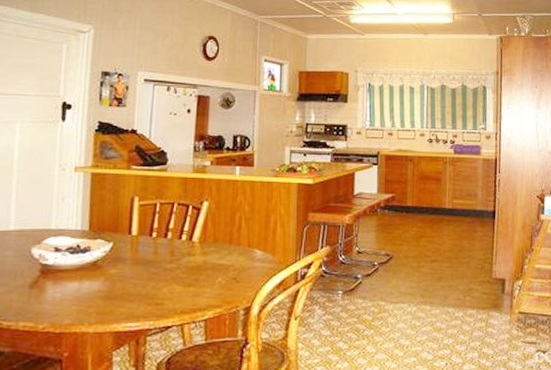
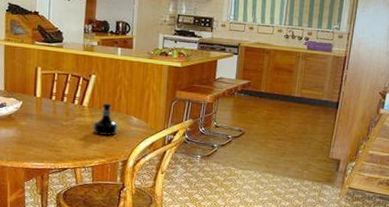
tequila bottle: none [205,235,238,277] -> present [93,103,119,136]

